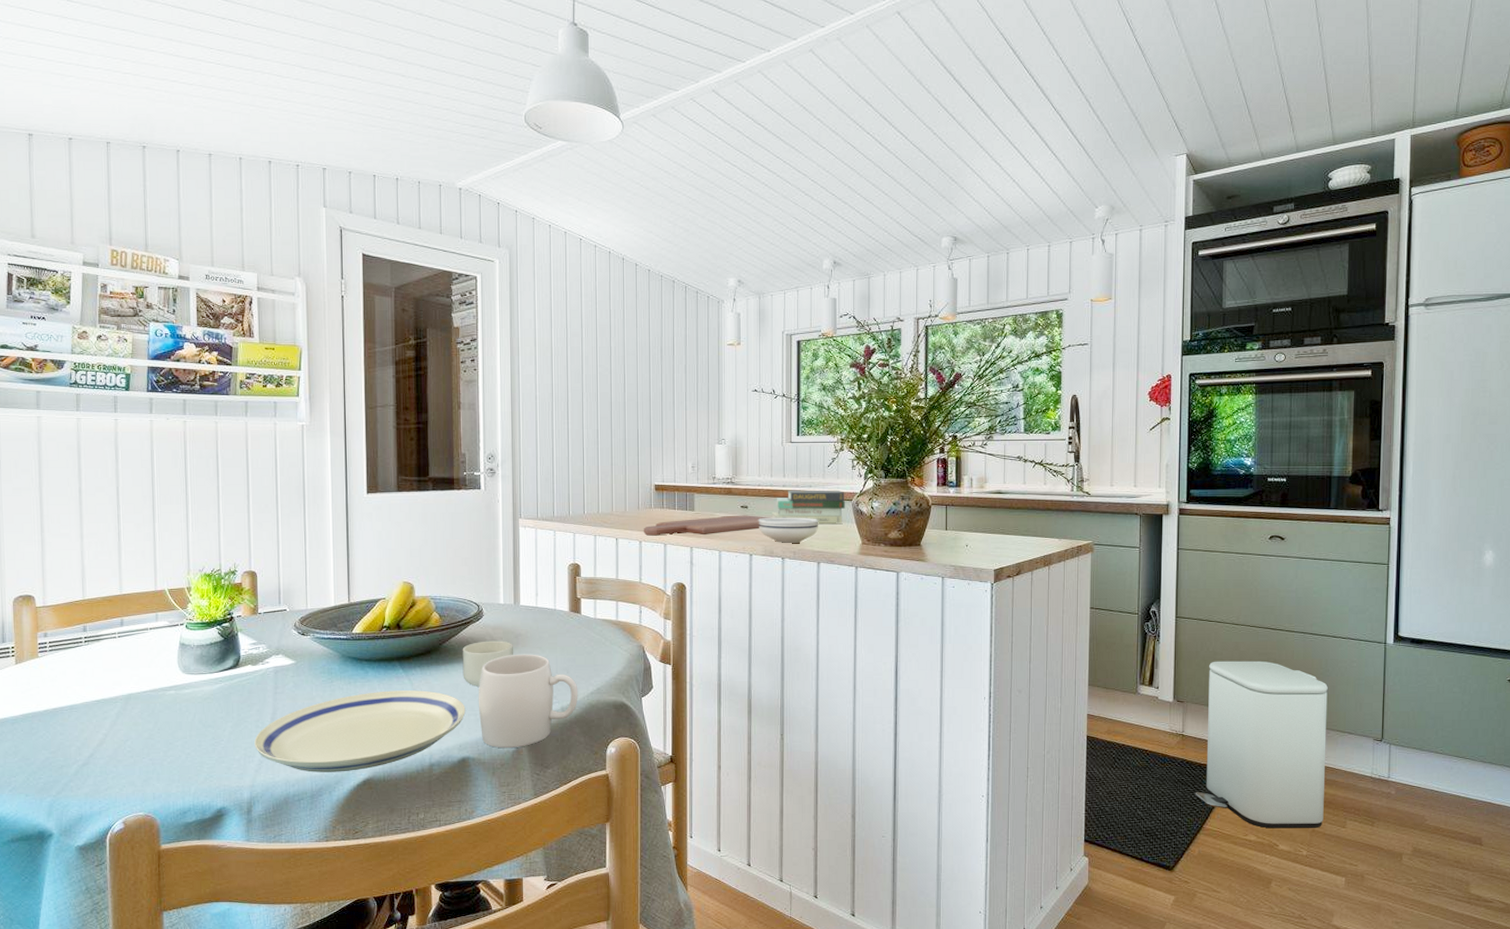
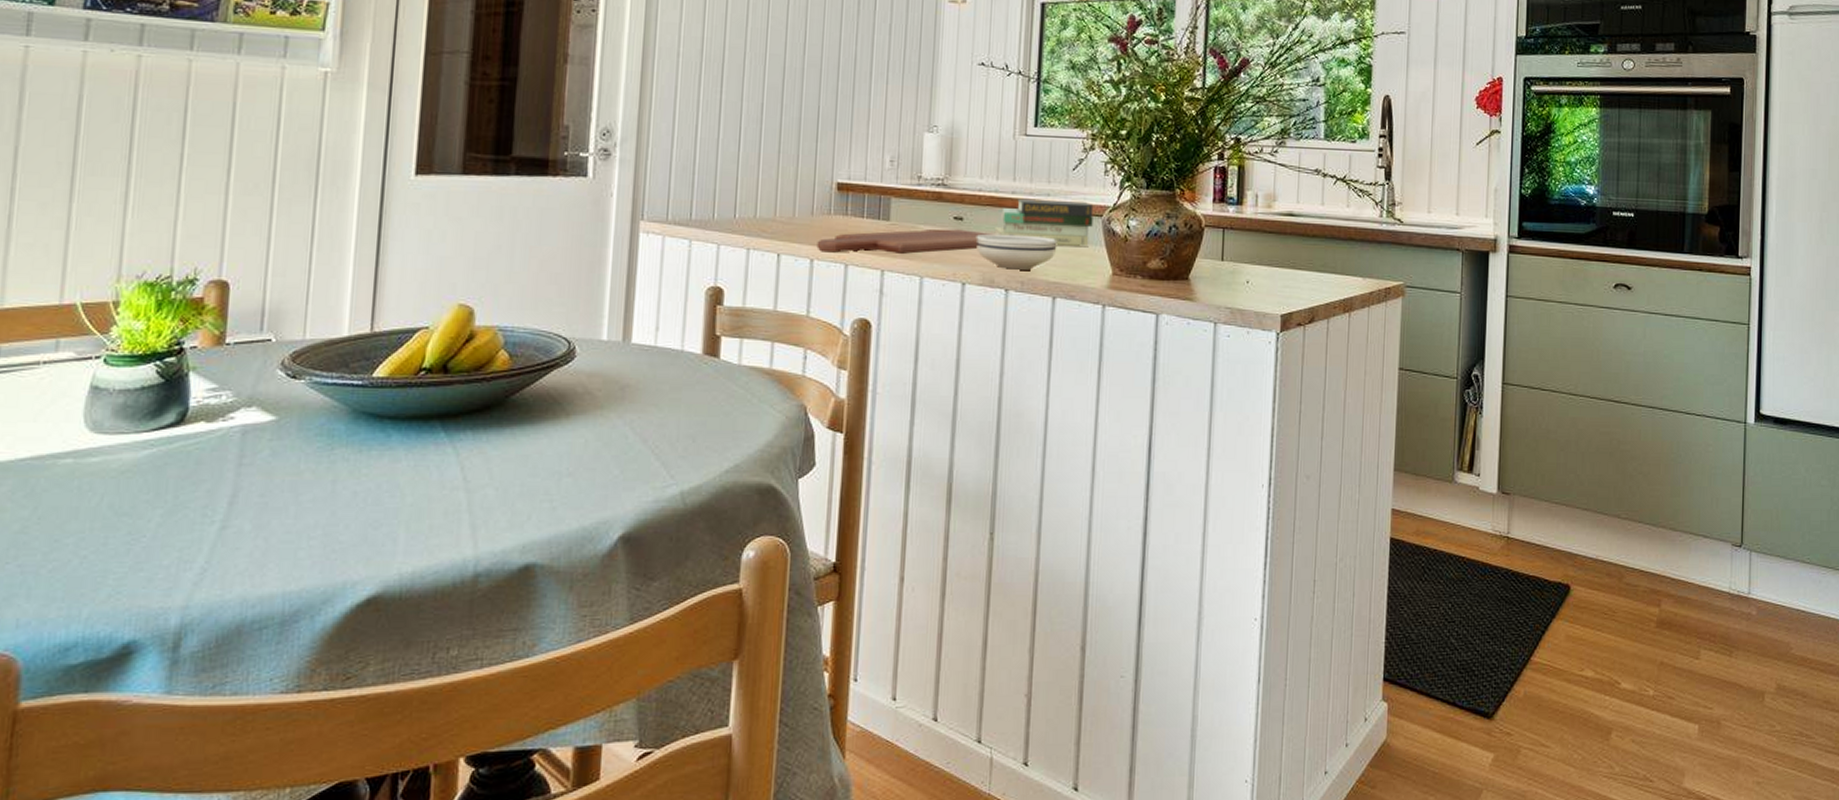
plate: present [254,690,466,772] -> none [196,463,537,586]
cup: present [462,640,513,687] -> none [536,393,616,460]
mug: present [478,654,578,749] -> none [556,413,707,551]
pedal bin: present [1195,660,1328,829] -> none [1521,441,1680,661]

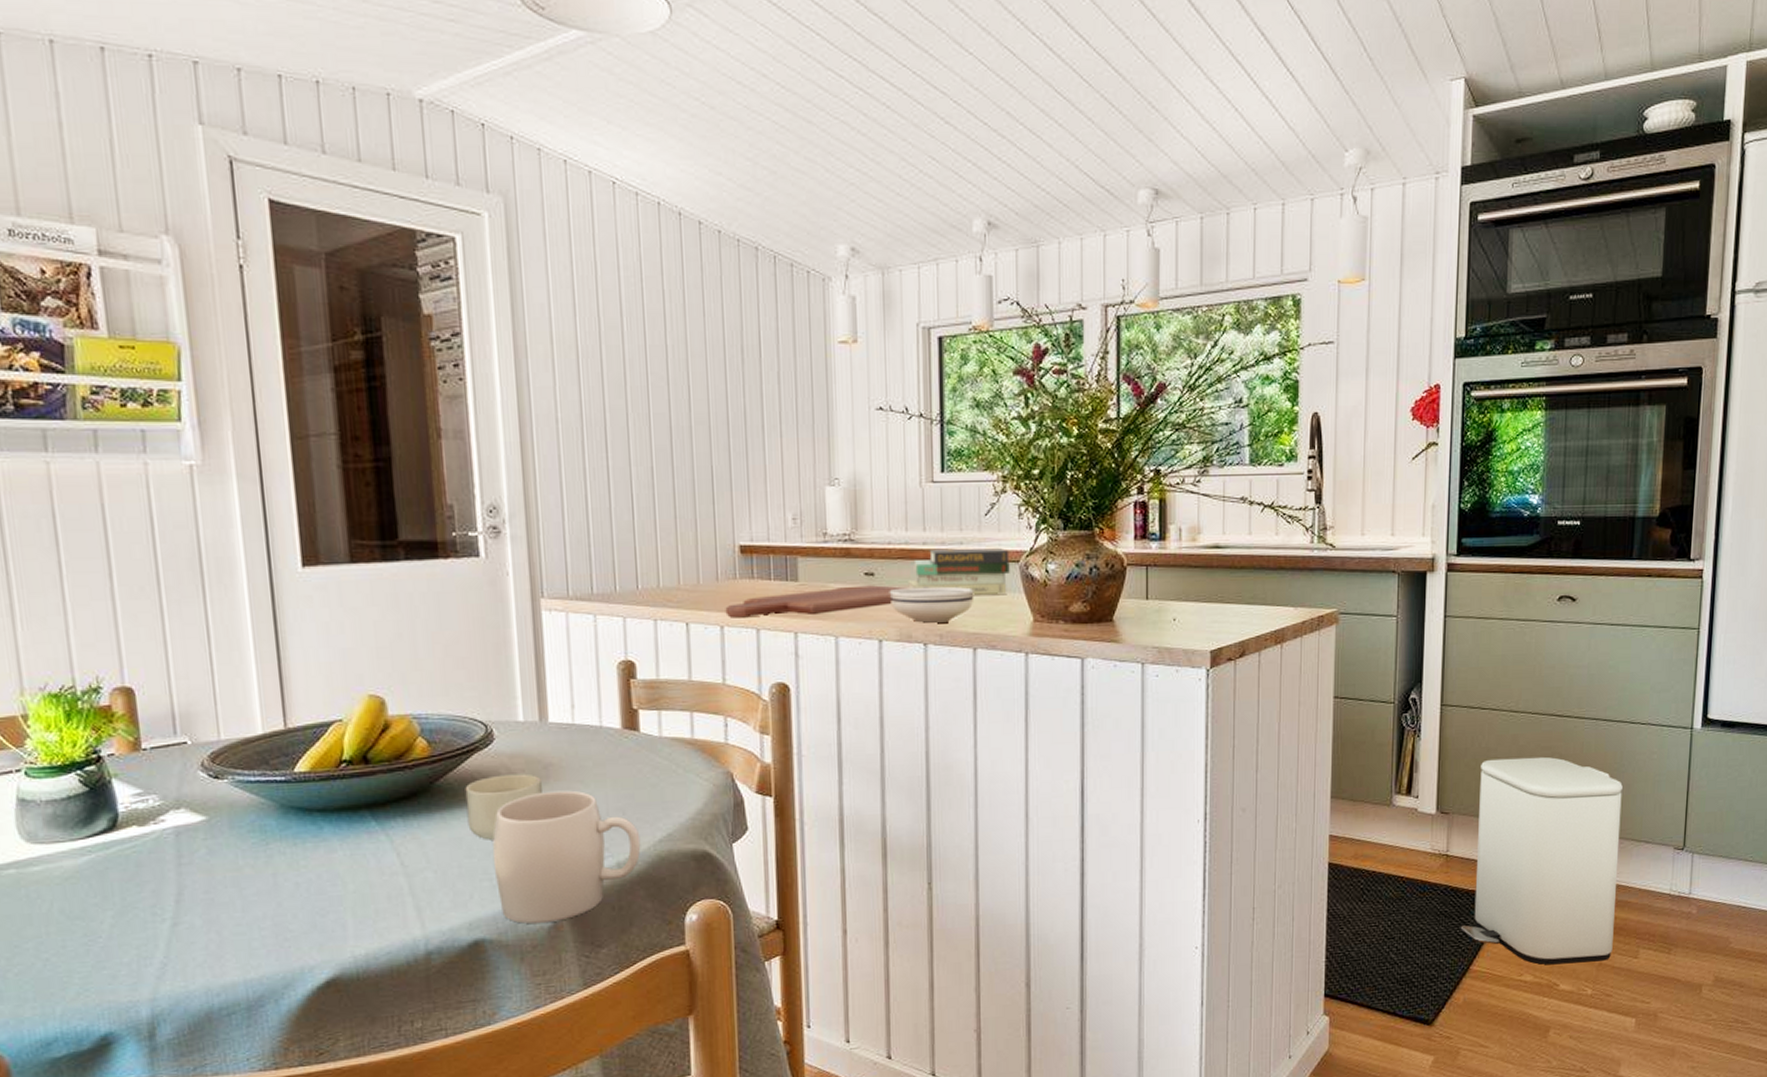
cup: none [536,393,616,460] -> present [465,773,542,840]
mug: none [556,413,707,551] -> present [492,790,641,924]
pedal bin: none [1521,441,1680,661] -> present [1460,756,1623,965]

